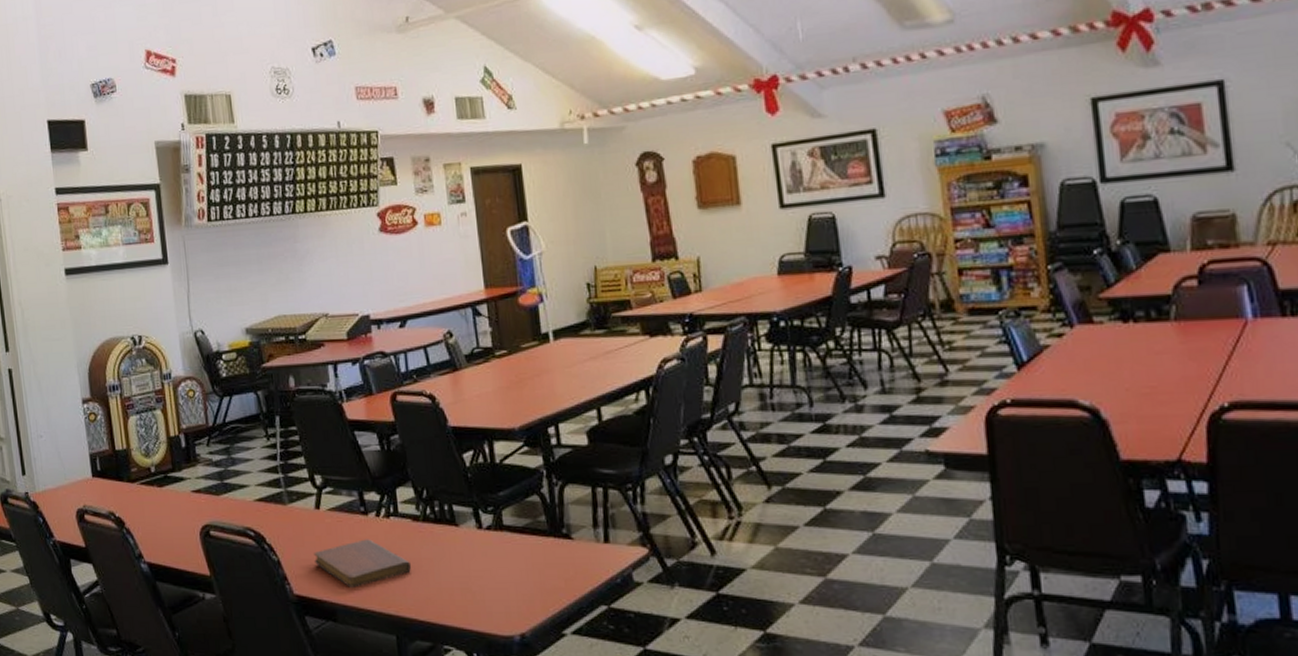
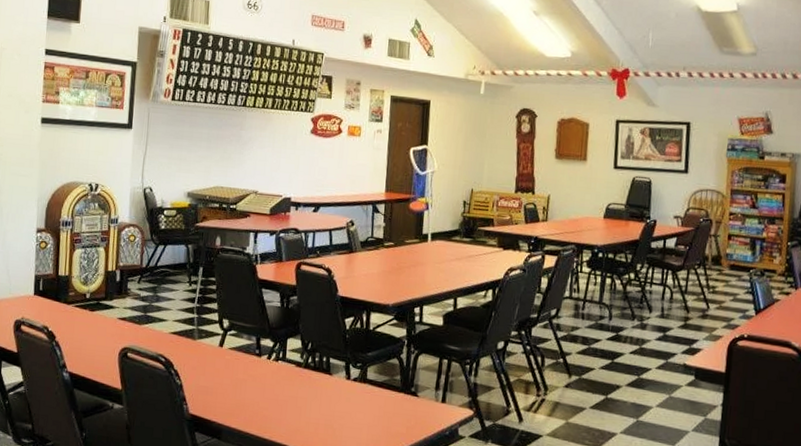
notebook: present [314,539,412,588] -> none [211,376,289,414]

